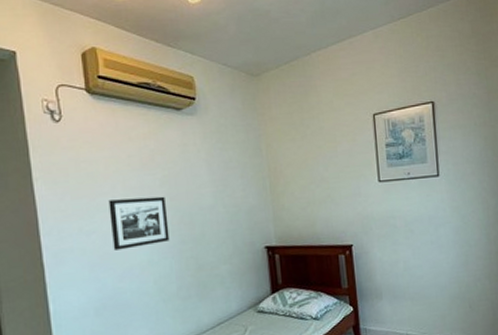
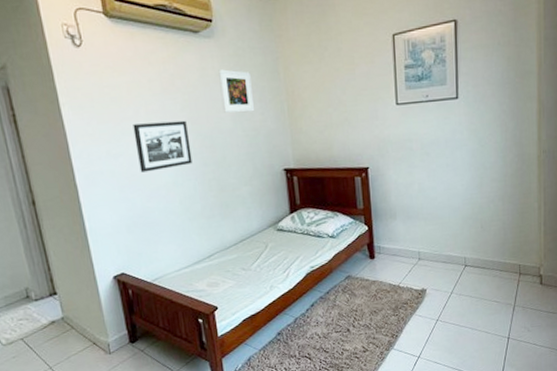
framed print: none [200,146,237,189] -> present [218,69,255,113]

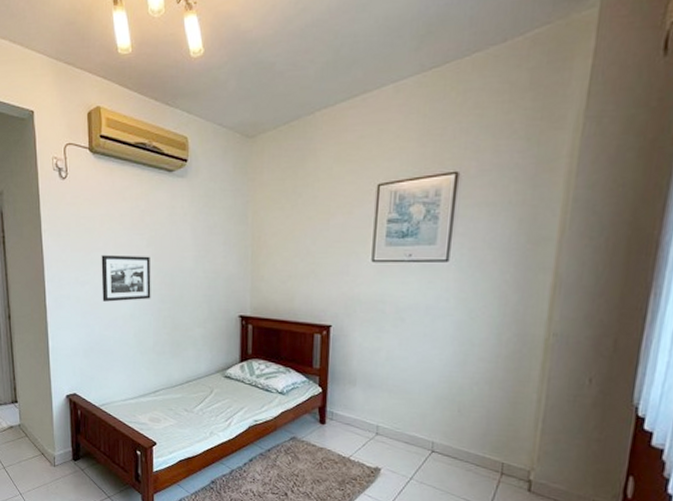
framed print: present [218,69,255,113] -> none [186,209,219,254]

